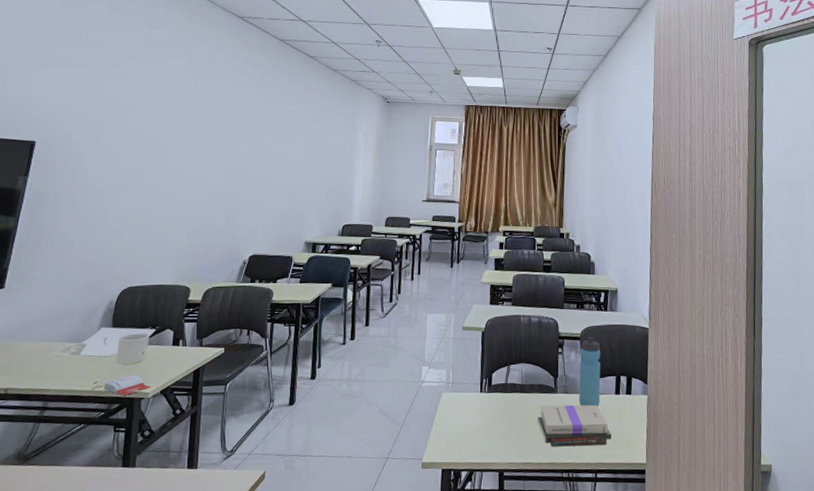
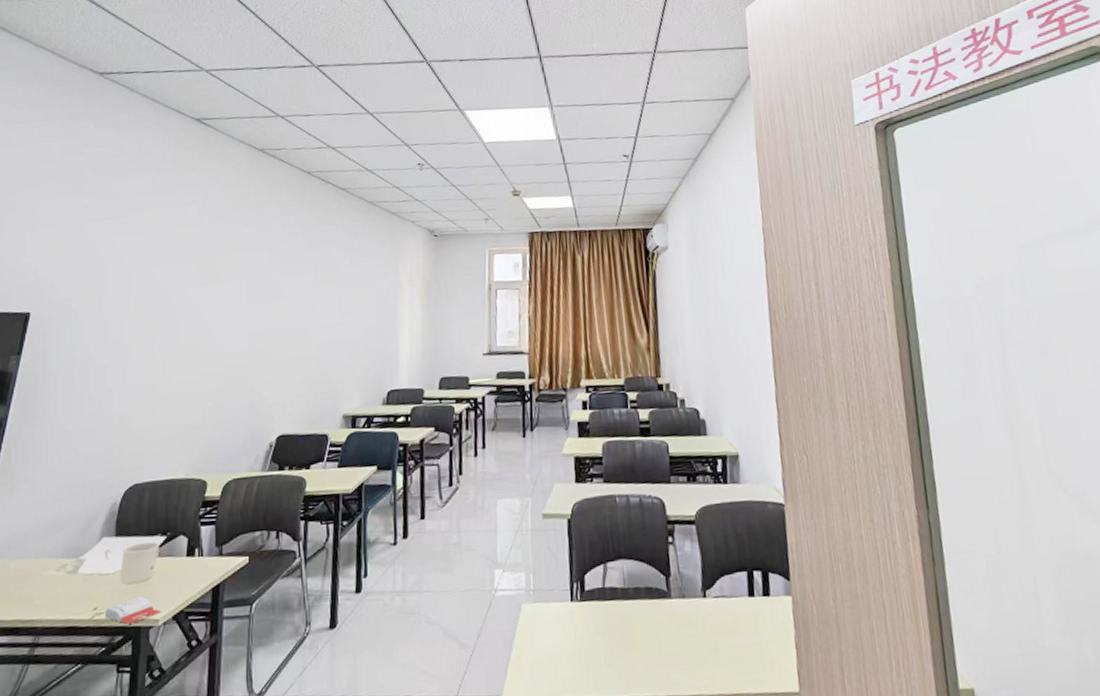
books: present [537,404,612,448] -> none [648,612,749,674]
water bottle: present [579,337,601,407] -> none [696,519,729,615]

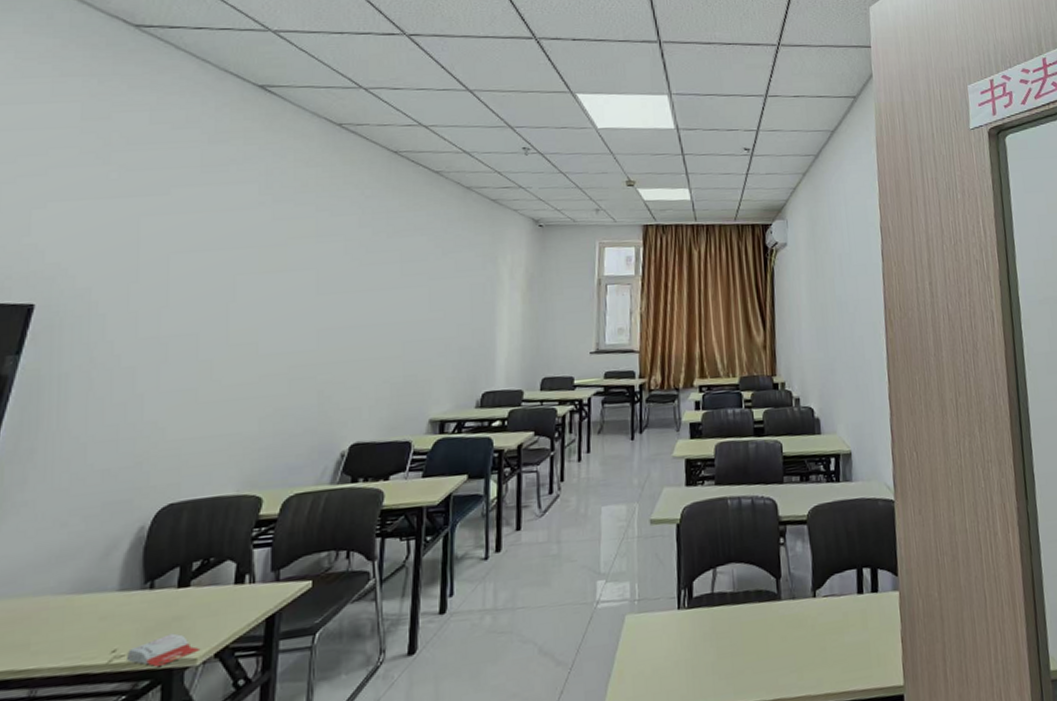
paper sheet: present [41,535,167,576] -> none [41,561,209,616]
mug: present [120,541,160,584] -> none [147,569,200,621]

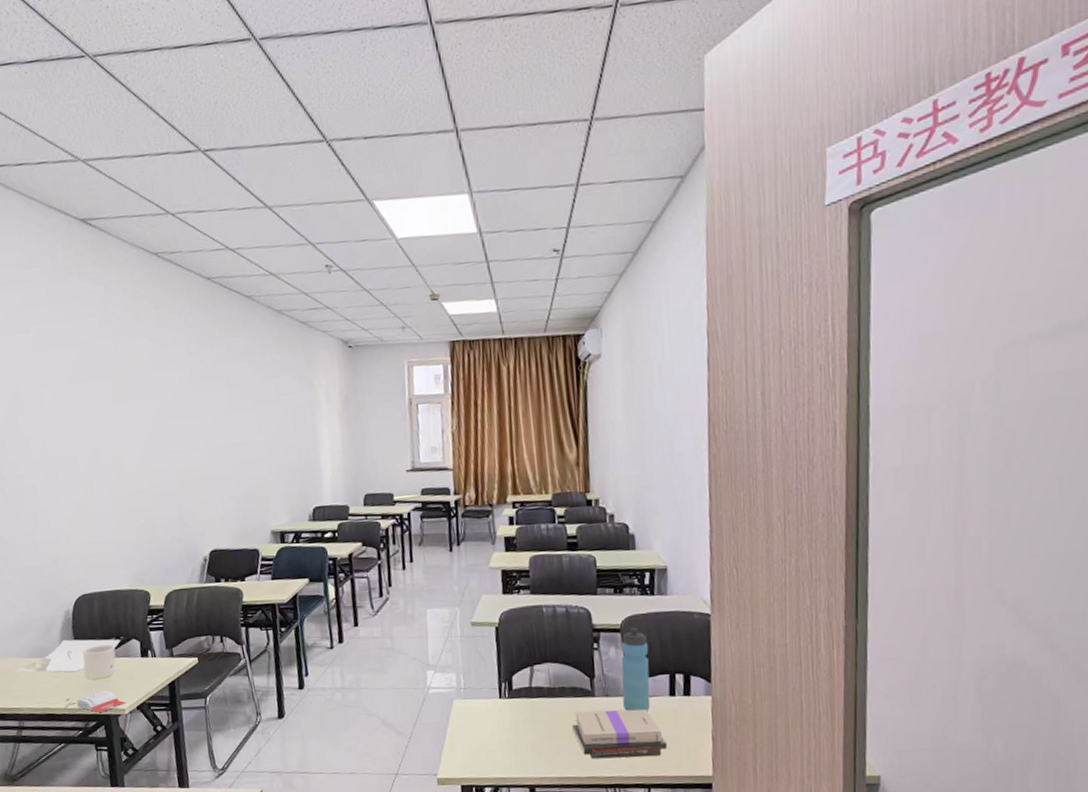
paper sheet: none [41,561,209,616] -> present [14,639,121,672]
mug: none [147,569,200,621] -> present [82,644,117,680]
books: none [757,611,857,677] -> present [572,709,667,760]
water bottle: none [808,518,839,615] -> present [621,628,651,711]

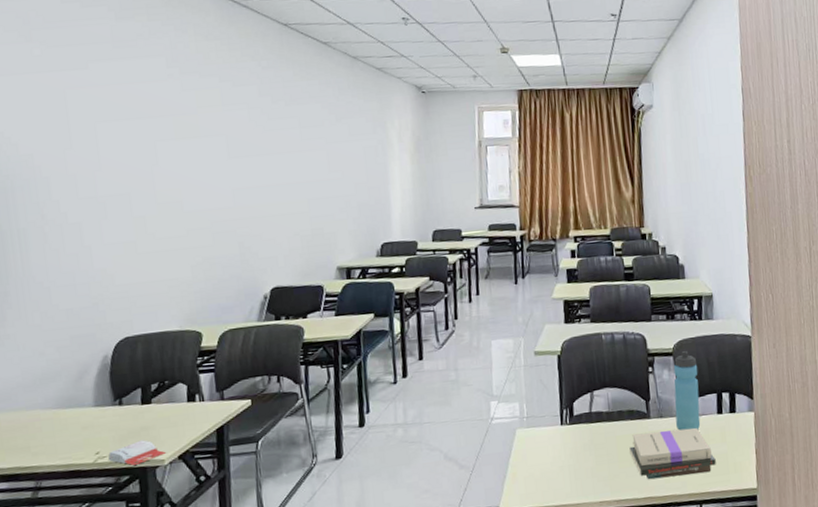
paper sheet: present [14,639,121,672] -> none [35,384,165,426]
mug: present [82,644,117,680] -> none [119,390,159,430]

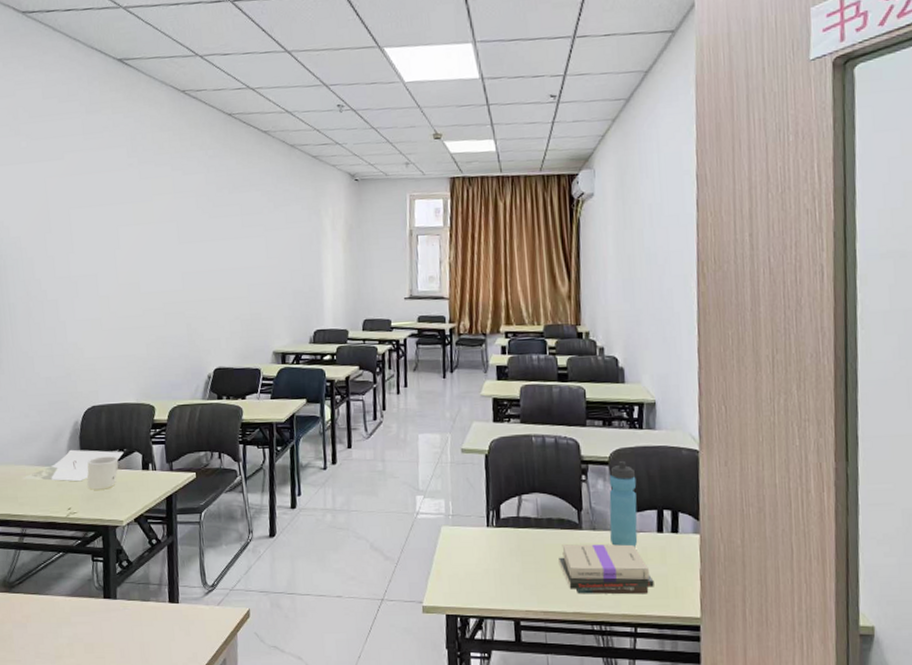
paper sheet: none [35,384,165,426] -> present [22,449,124,482]
ink box: present [108,440,166,466] -> none [78,501,124,524]
mug: none [119,390,159,430] -> present [86,456,119,490]

